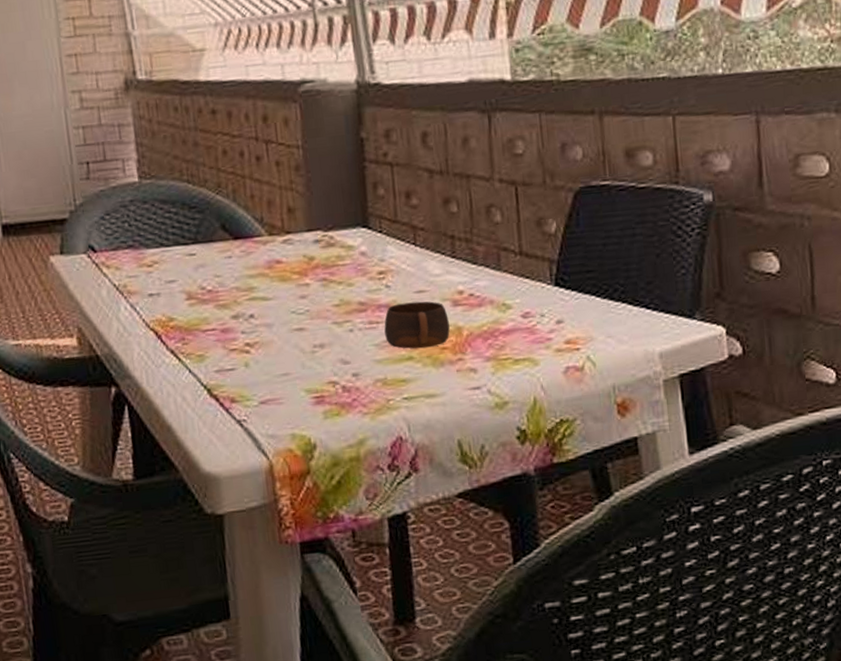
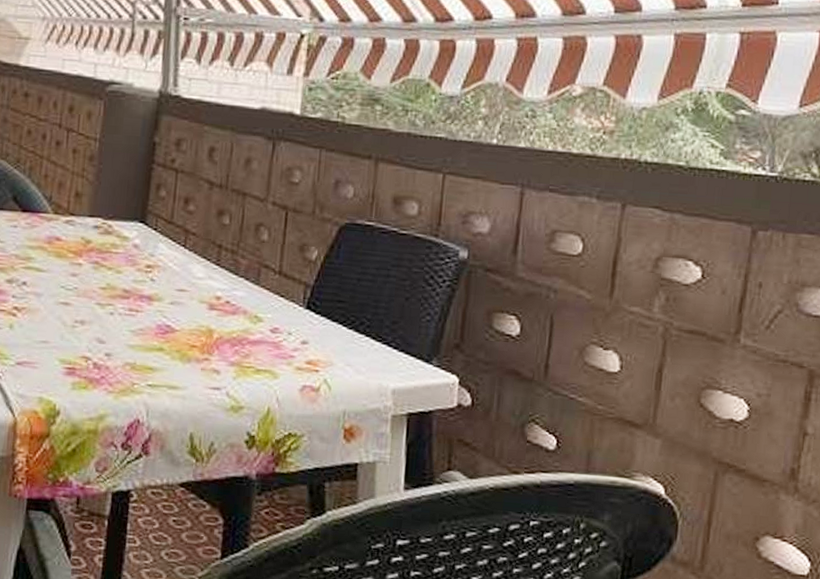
cup: present [384,301,450,349] -> none [141,297,203,343]

